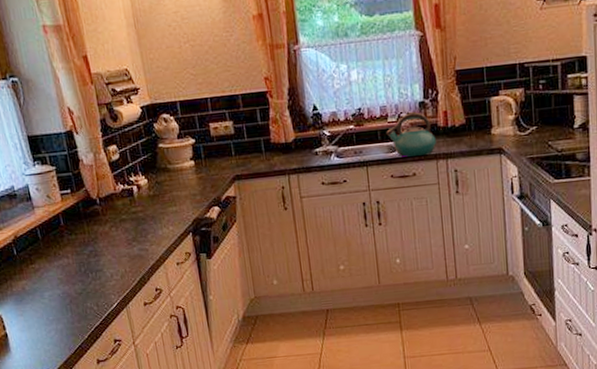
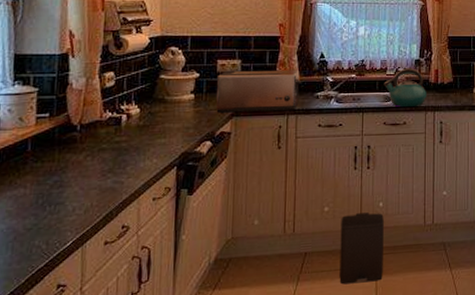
toaster: none [212,125,298,178] -> present [216,69,302,113]
pedal bin: none [358,269,408,339] -> present [339,212,385,285]

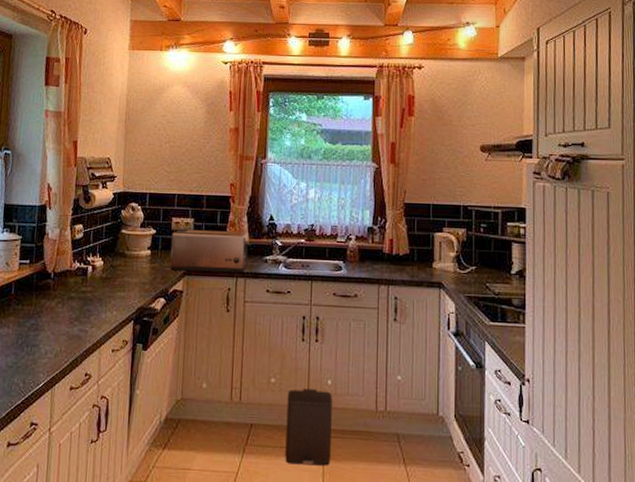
kettle: present [384,68,426,108] -> none [334,236,380,279]

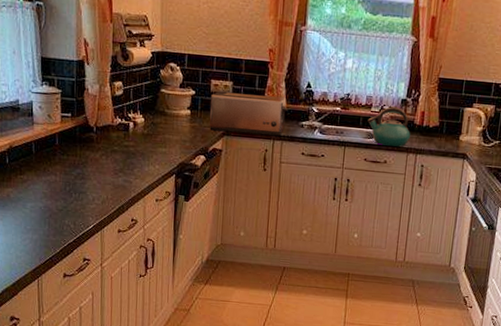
pedal bin: present [285,389,333,466] -> none [313,240,358,303]
kettle: none [334,236,380,279] -> present [367,107,410,147]

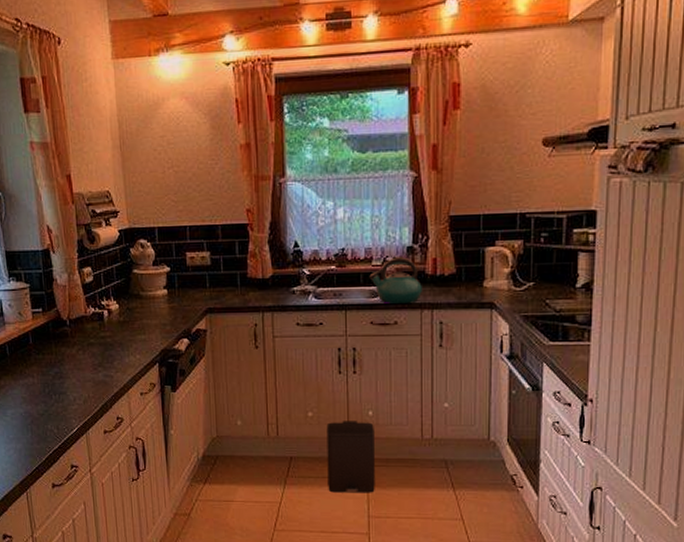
toaster: present [209,91,289,137] -> none [187,261,276,309]
pedal bin: none [313,240,358,303] -> present [326,421,376,493]

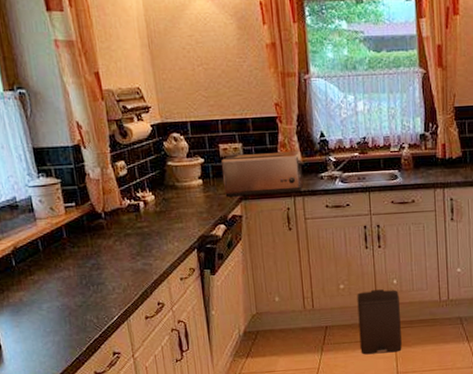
toaster: none [187,261,276,309] -> present [221,150,305,197]
kettle: present [369,257,422,305] -> none [388,143,434,185]

